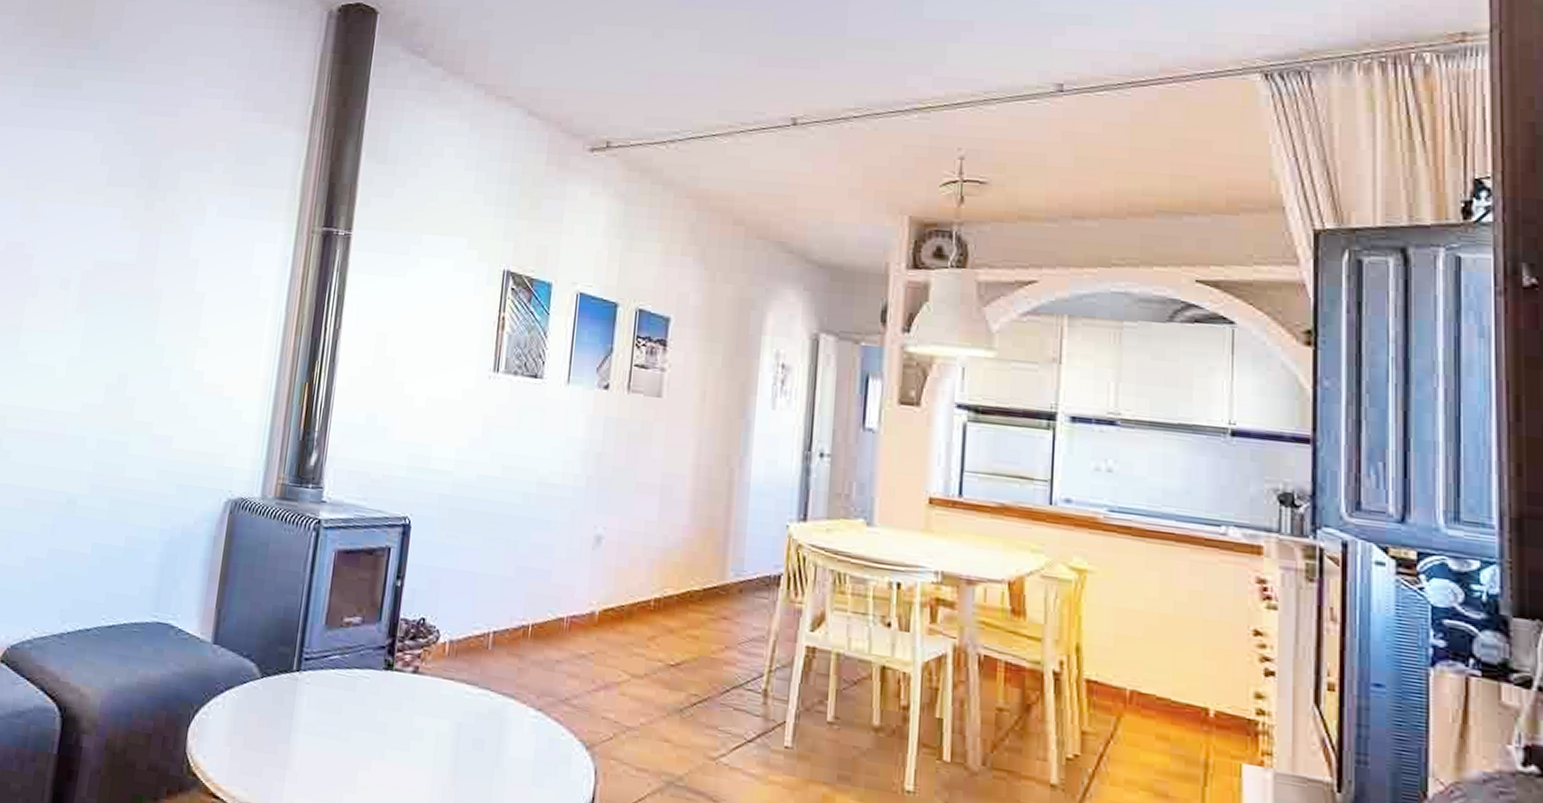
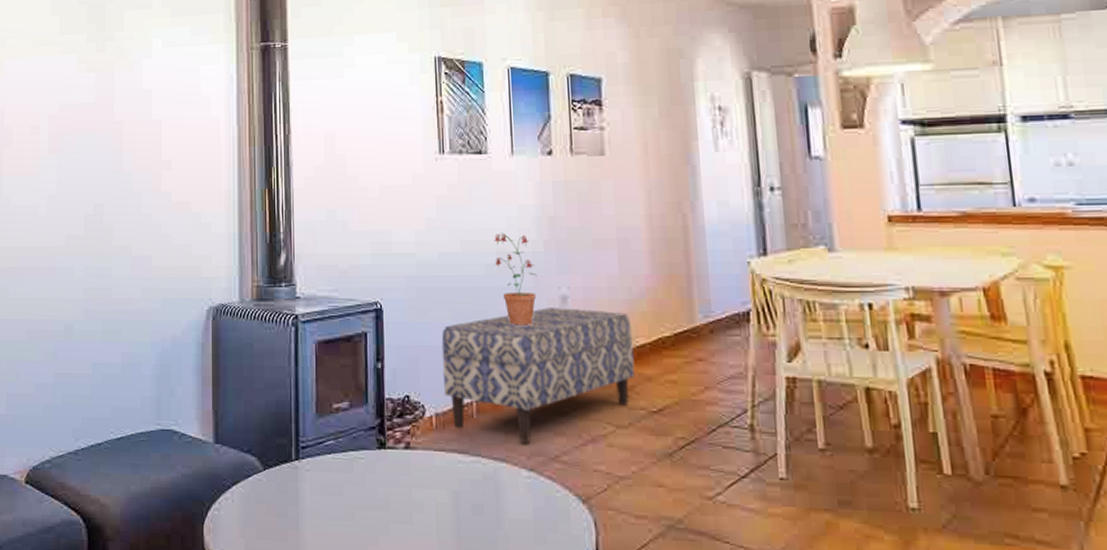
bench: none [462,545,663,682] -> present [441,308,635,443]
potted plant: none [534,462,575,562] -> present [494,233,537,326]

